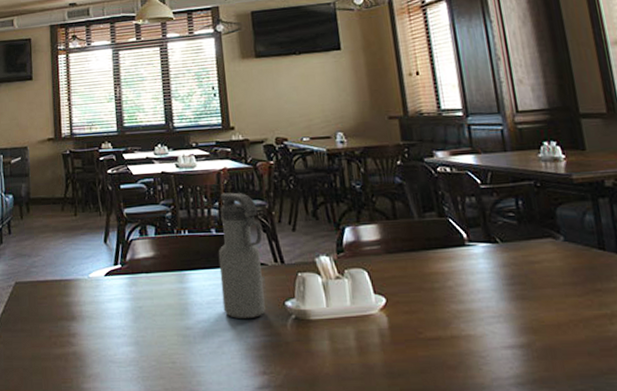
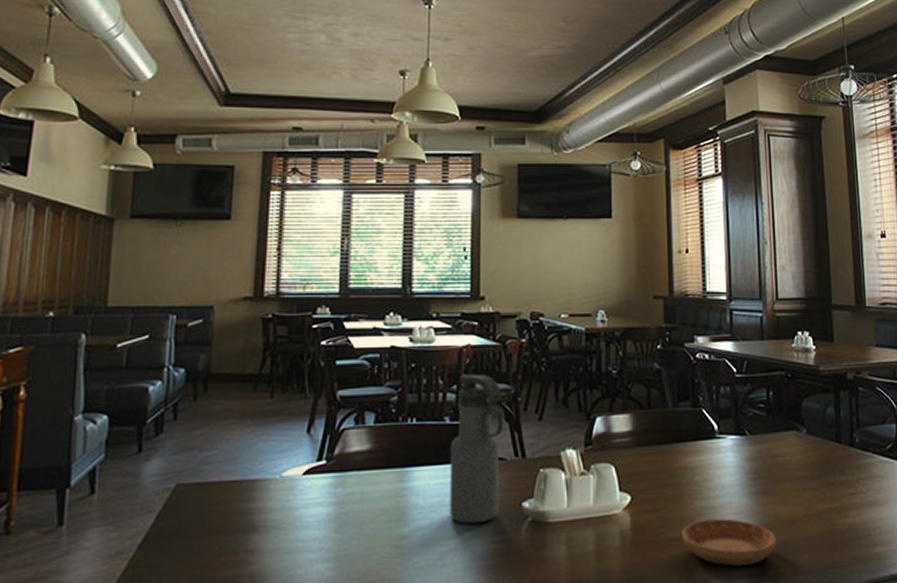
saucer: none [440,321,542,367] -> present [682,518,776,567]

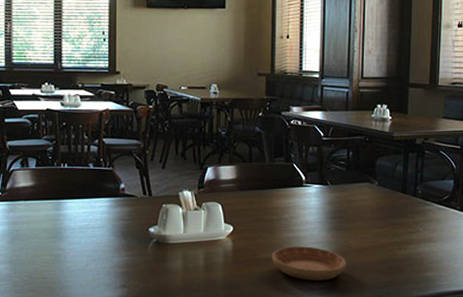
water bottle: present [449,374,503,525] -> none [93,131,134,242]

